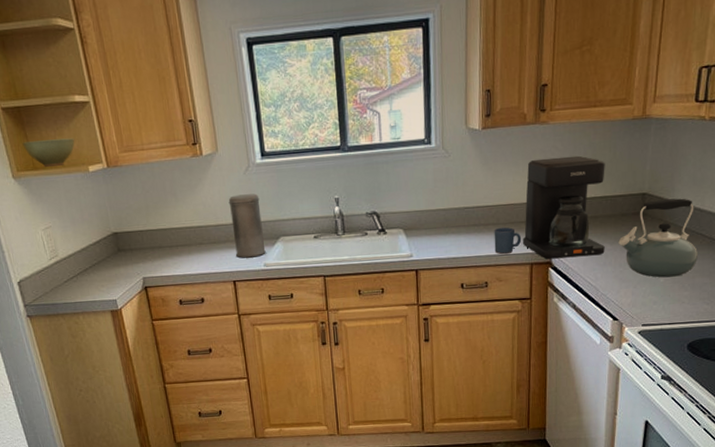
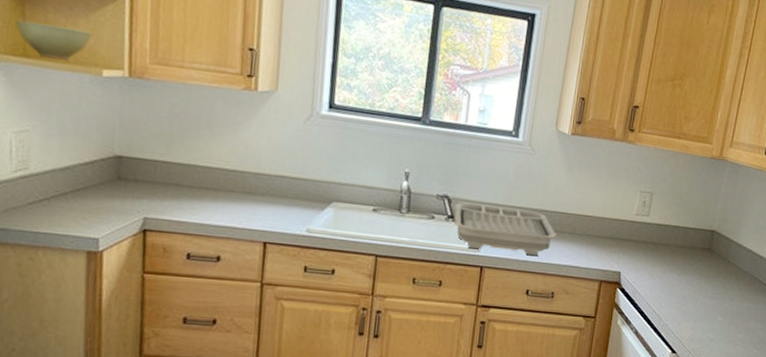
canister: present [228,193,266,258] -> none [274,144,317,220]
dish rack: none [382,210,483,256] -> present [453,202,557,255]
mug: present [494,227,522,255] -> none [566,237,595,267]
coffee maker: present [522,155,605,259] -> none [594,175,682,284]
kettle: present [618,198,698,278] -> none [685,239,755,318]

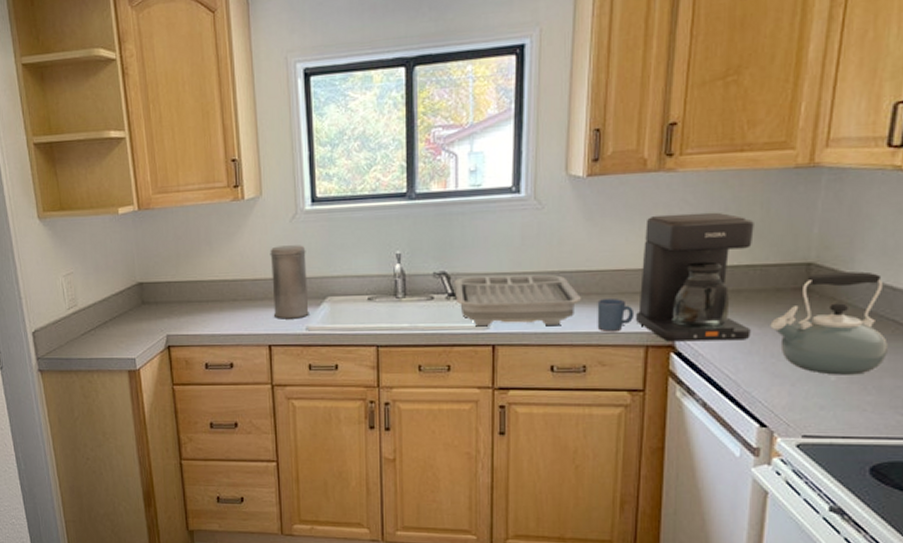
bowl: present [15,20,93,62] -> none [51,176,107,209]
canister: none [274,144,317,220] -> present [270,245,309,319]
mug: none [566,237,595,267] -> present [597,297,635,333]
coffee maker: none [594,175,682,284] -> present [635,212,754,342]
kettle: none [685,239,755,318] -> present [770,271,888,375]

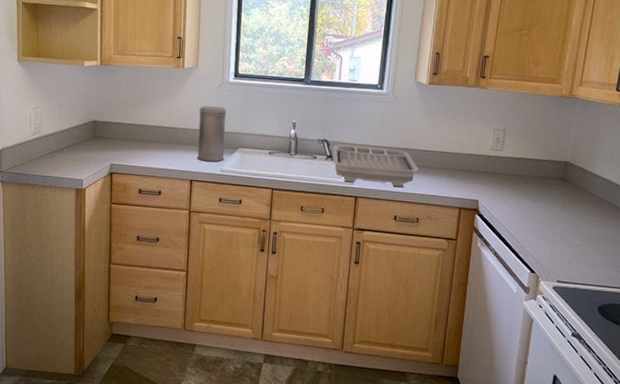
mug: present [597,297,635,333] -> none [428,171,454,196]
coffee maker: present [635,212,754,342] -> none [454,117,534,211]
kettle: present [770,271,888,375] -> none [540,169,612,242]

